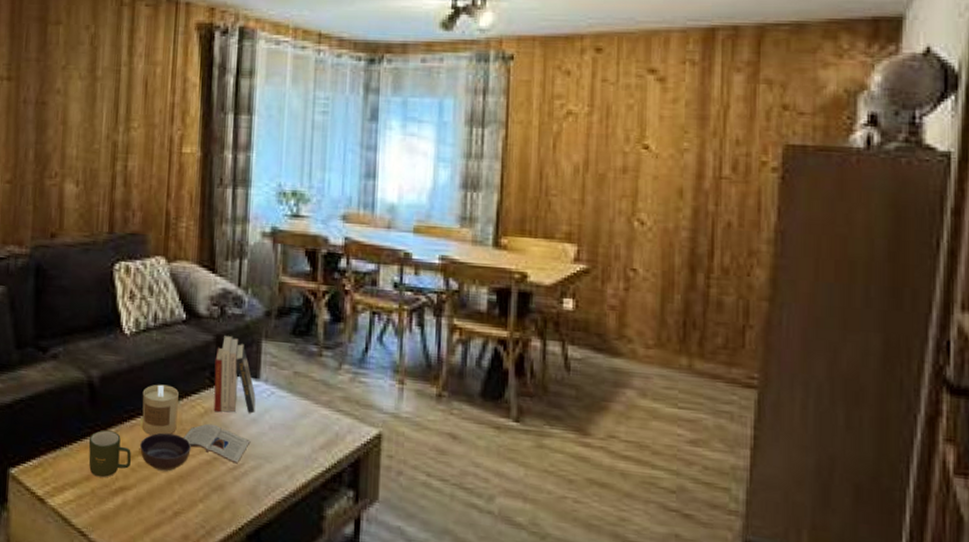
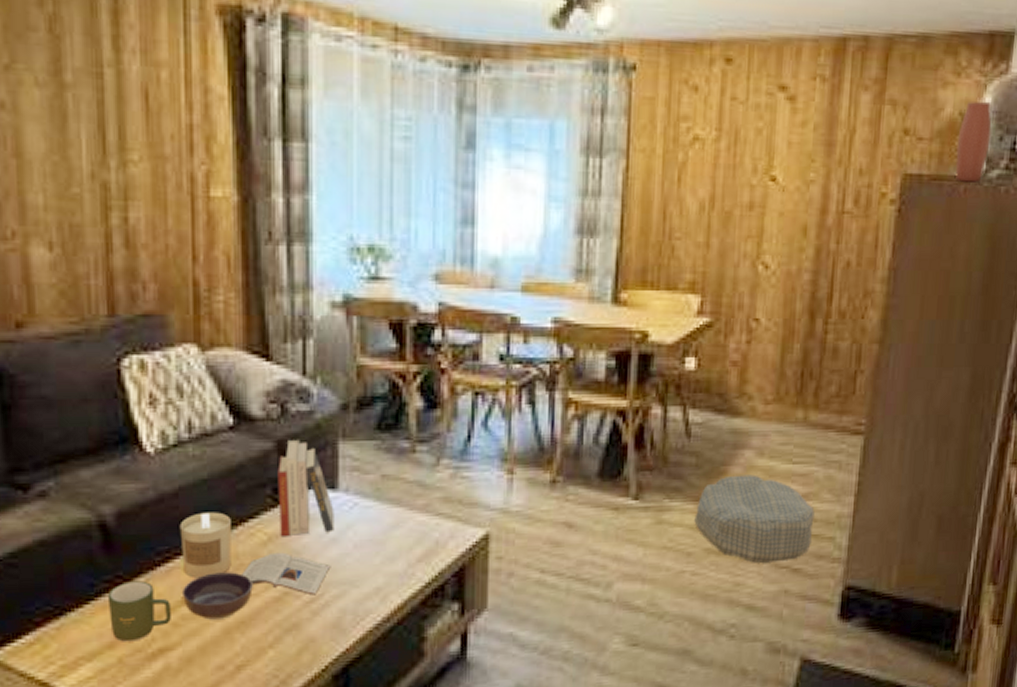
dog bed: none [575,412,705,505] -> present [694,474,815,563]
vase: none [844,80,884,154] -> present [955,102,992,183]

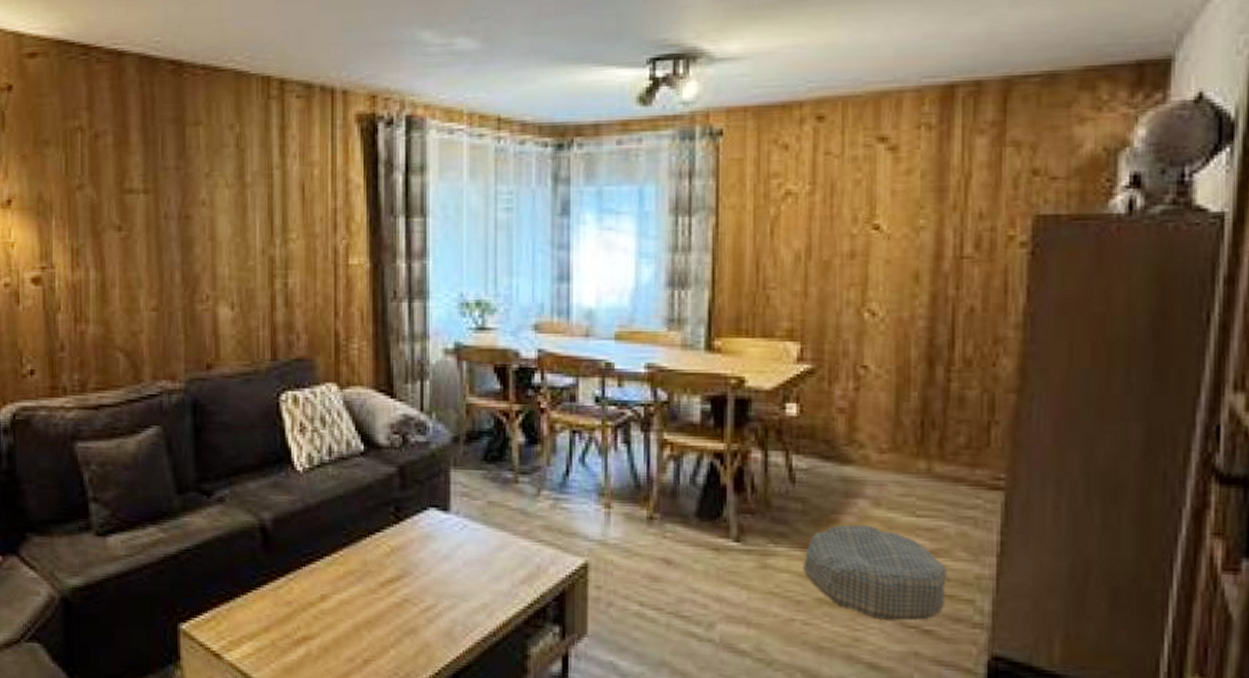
mug: present [107,580,171,642] -> none [265,576,312,628]
candle: present [179,512,232,578] -> none [321,523,361,580]
bowl: present [183,572,253,620] -> none [322,576,378,617]
magazine: present [242,552,331,596] -> none [369,563,444,605]
books: present [277,439,334,538] -> none [399,465,447,551]
vase: present [955,102,992,183] -> none [1103,135,1149,220]

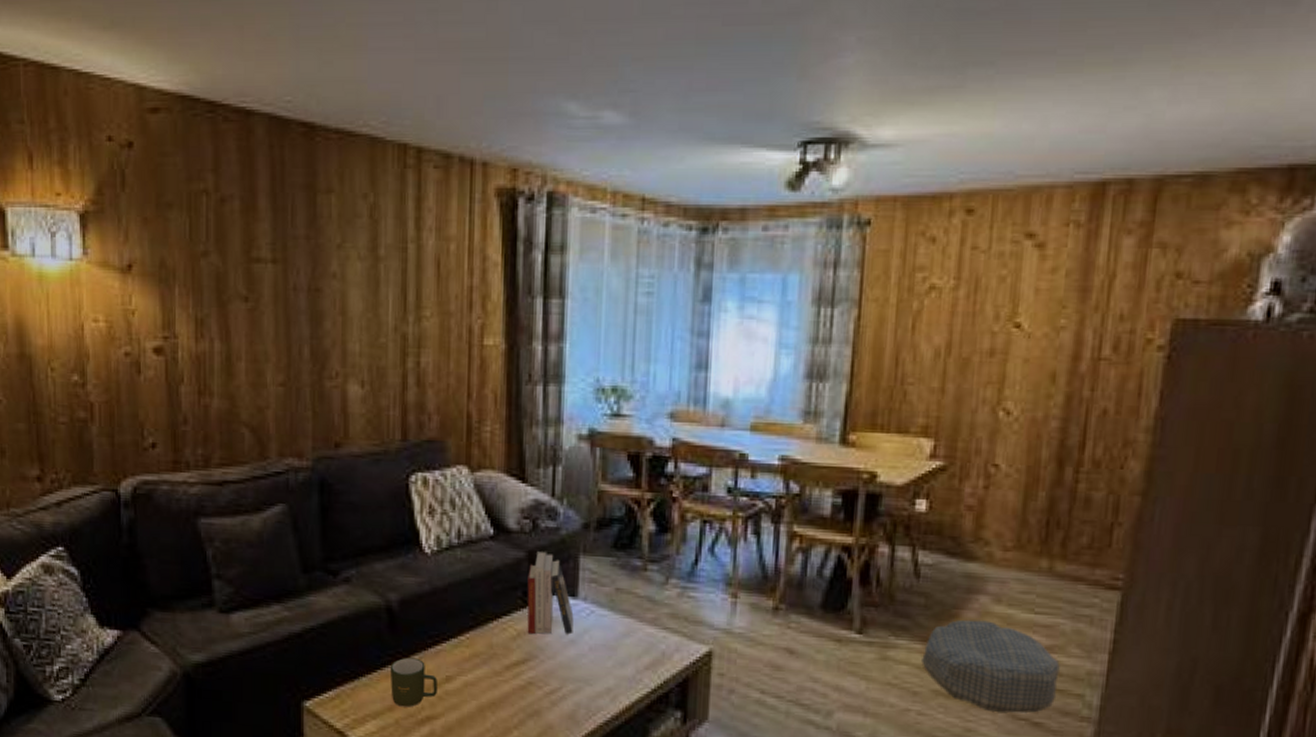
mug: none [265,576,312,628] -> present [390,657,437,708]
books: none [399,465,447,551] -> present [527,551,574,635]

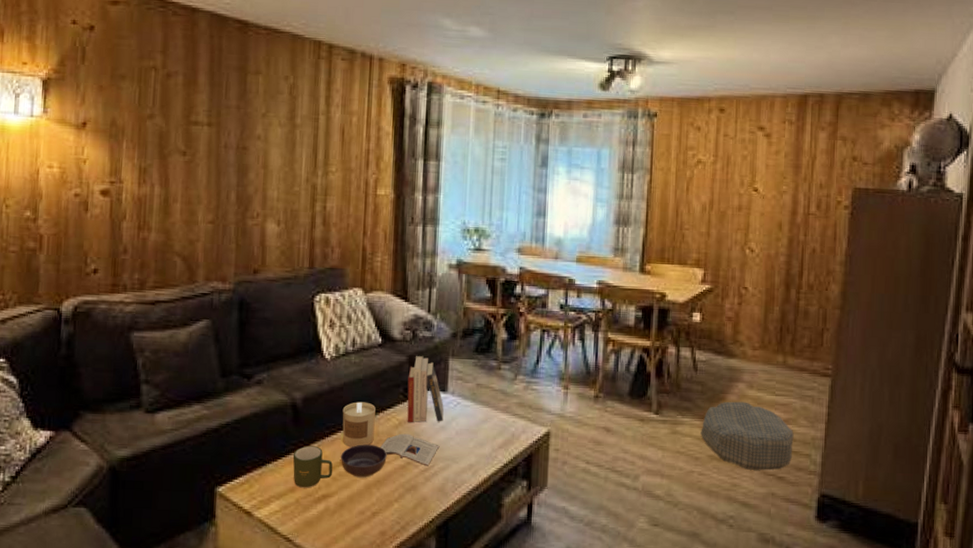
candle: none [447,606,488,661] -> present [342,402,376,447]
bowl: none [447,658,503,699] -> present [341,444,387,478]
magazine: none [495,646,569,688] -> present [380,433,440,466]

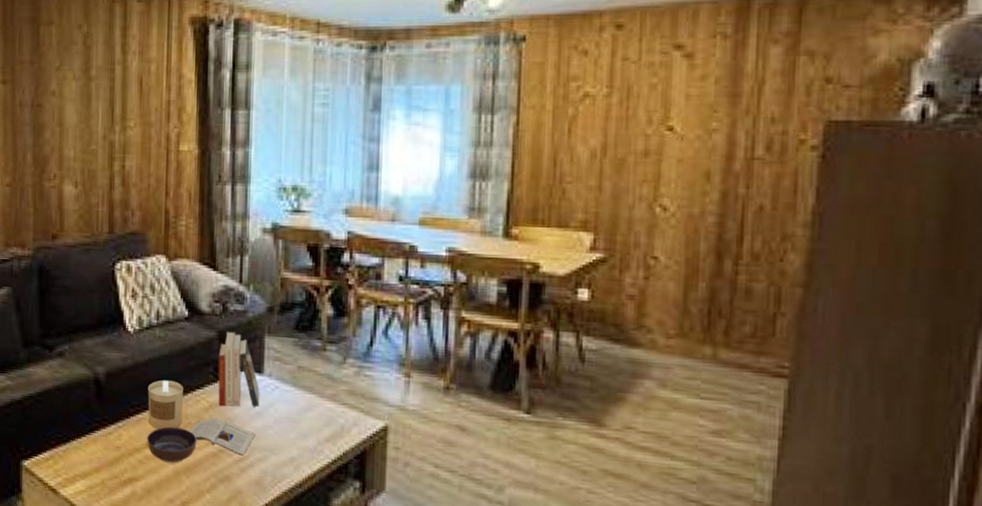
mug: present [293,446,333,488] -> none [97,424,138,470]
dog bed: present [701,401,794,470] -> none [590,403,729,495]

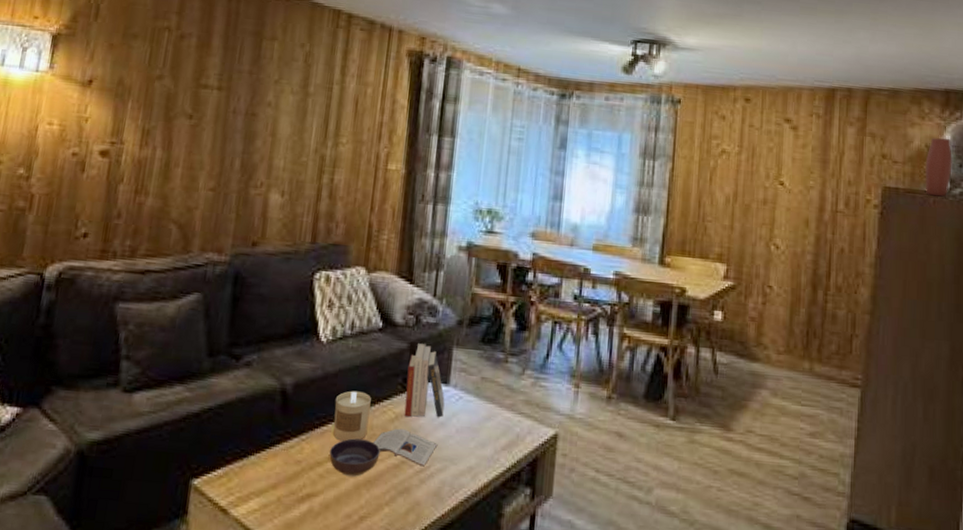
vase: none [895,47,943,127] -> present [925,138,952,197]

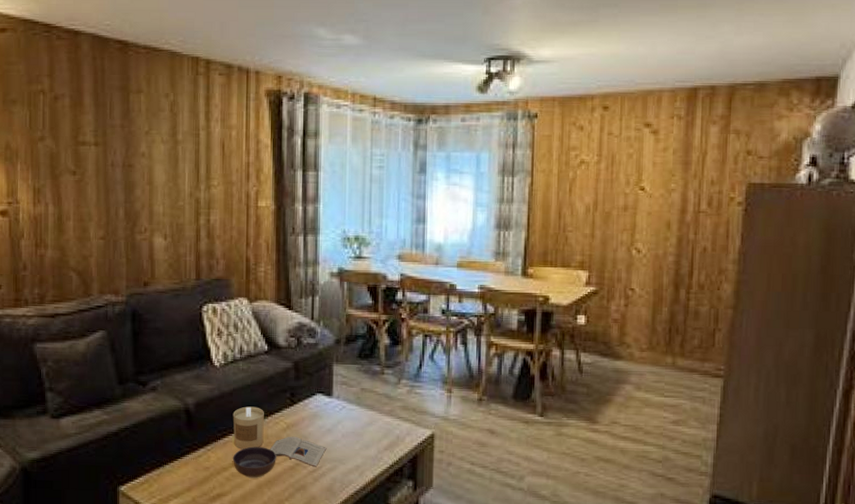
books: present [404,343,445,418] -> none [294,361,330,426]
vase: present [925,138,952,197] -> none [792,129,822,188]

